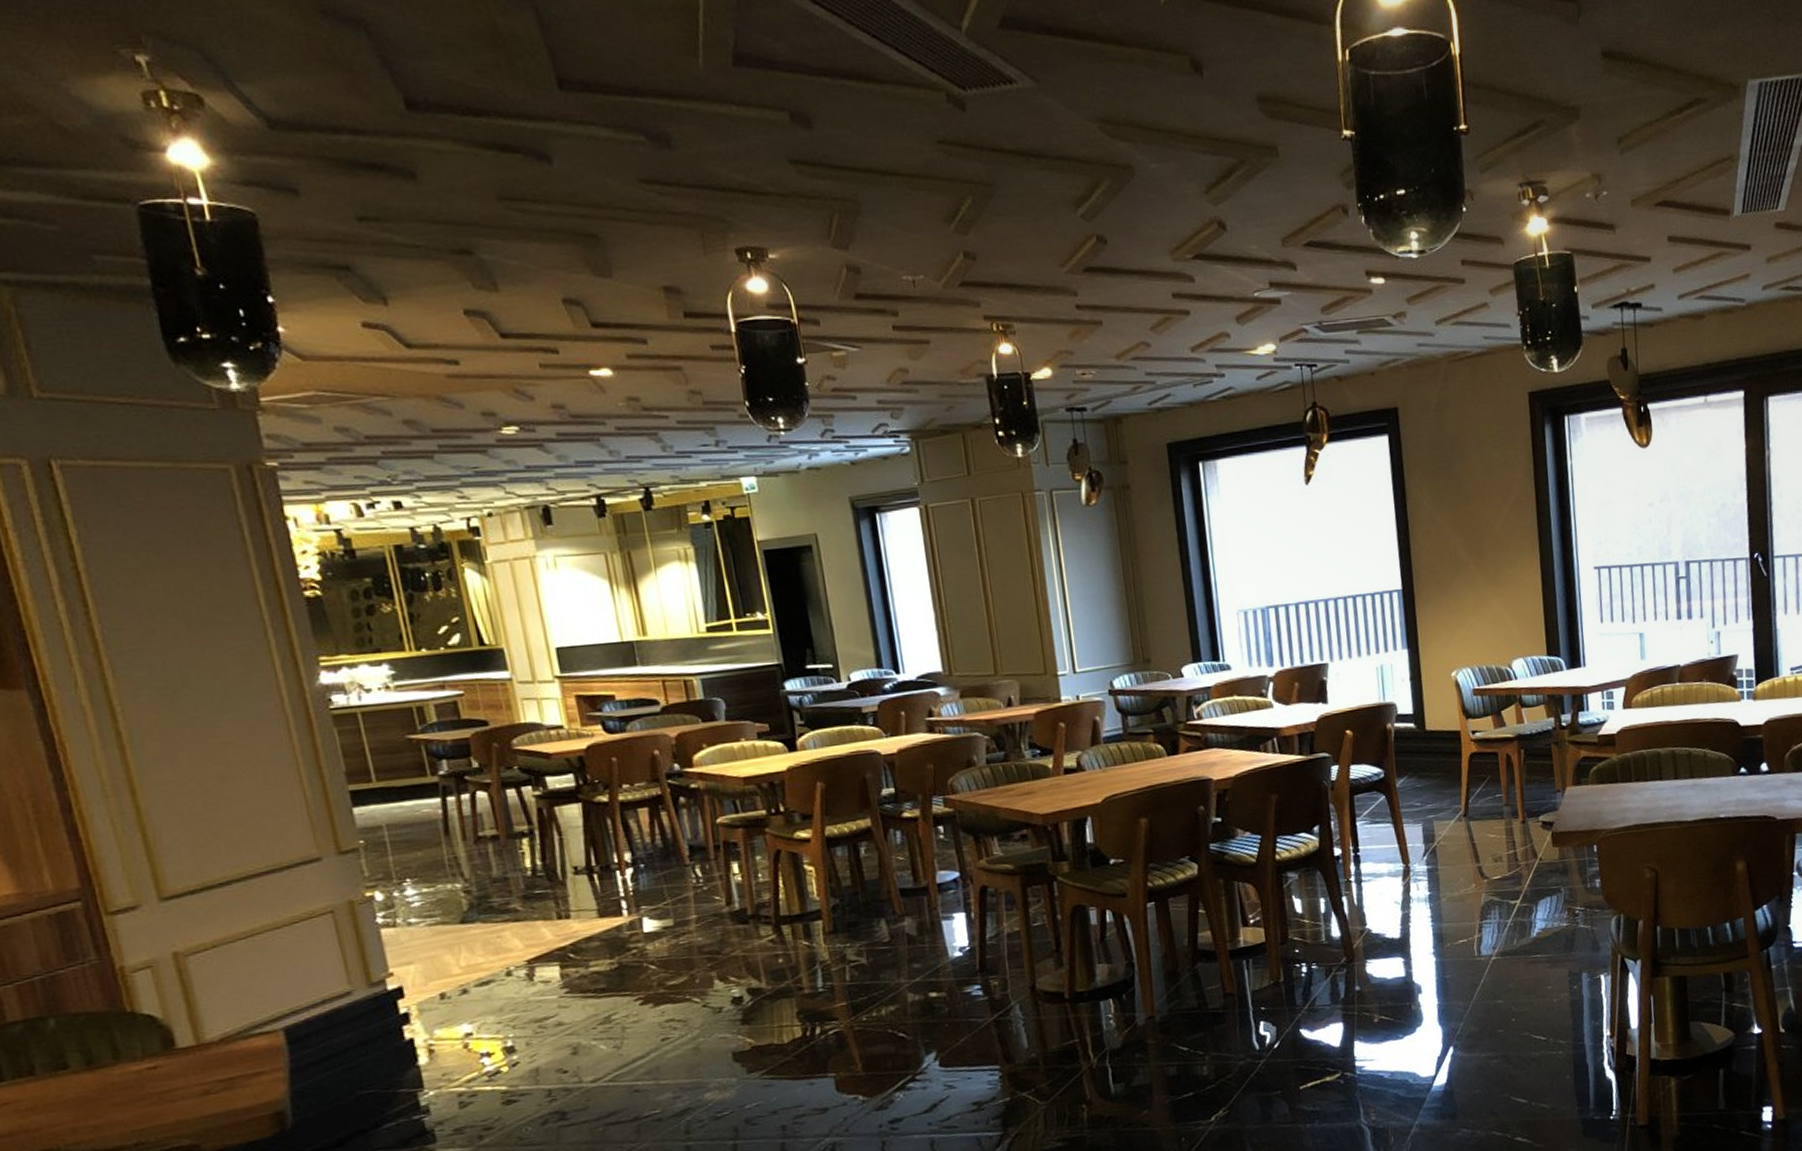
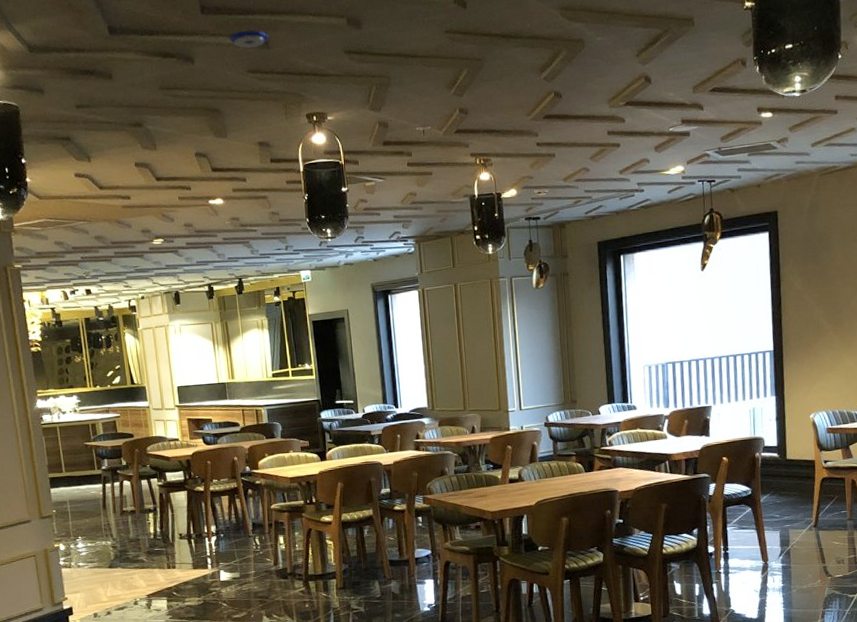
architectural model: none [606,119,669,146] -> present [229,30,268,48]

